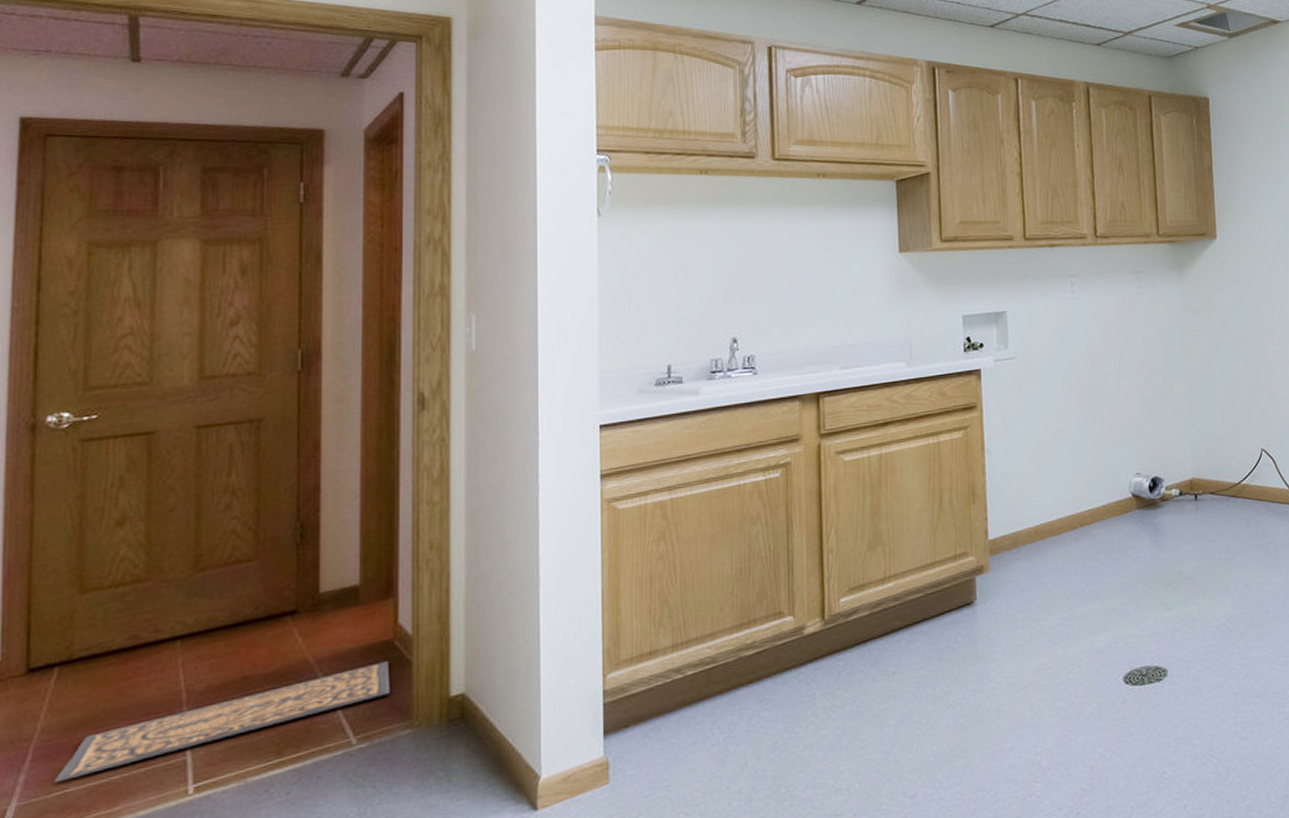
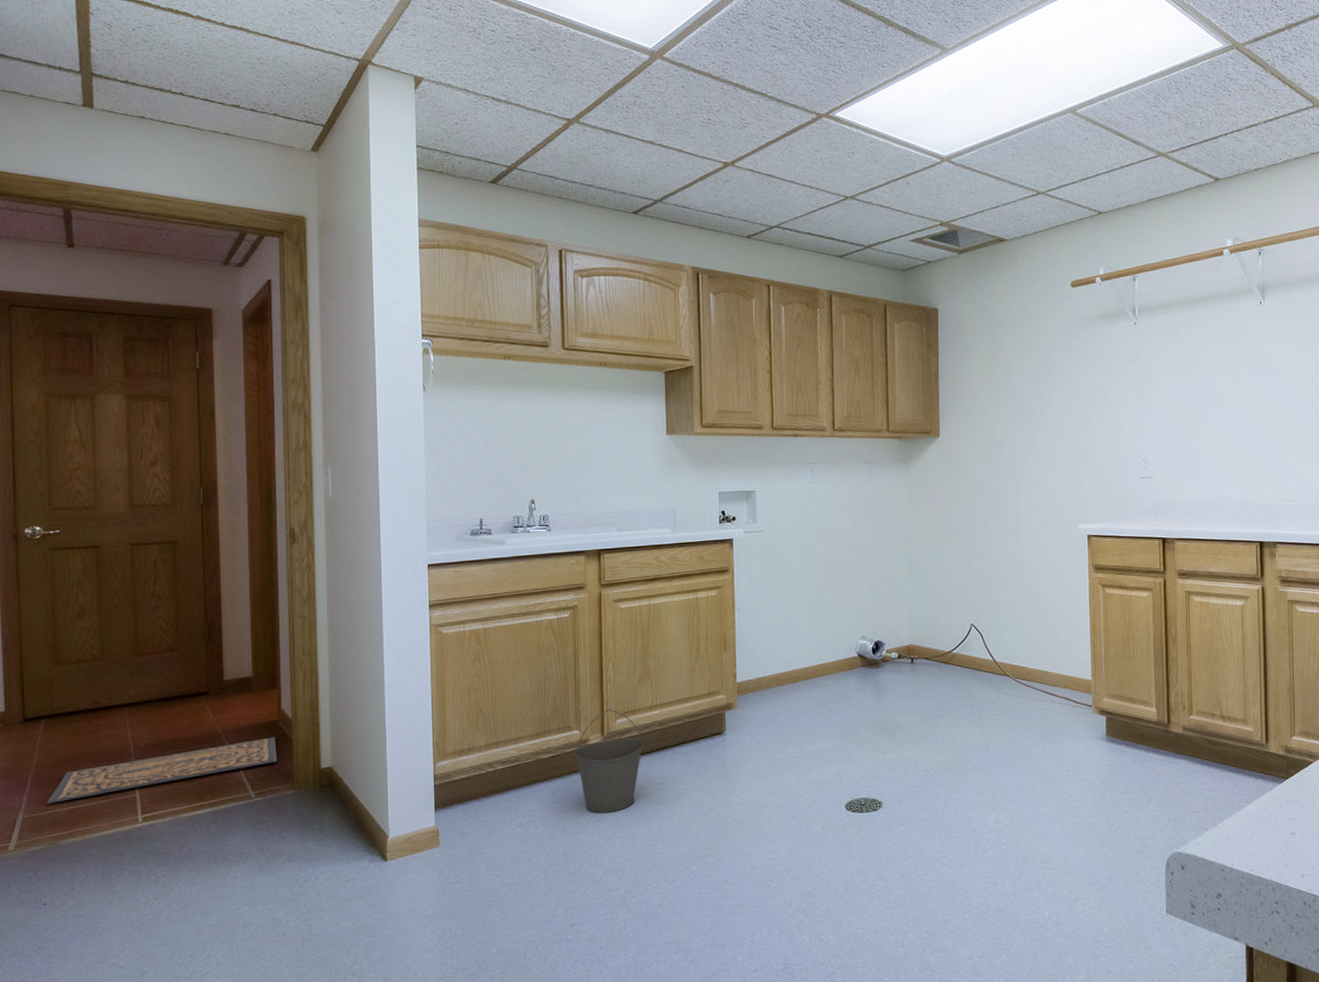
bucket: none [787,585,875,719] -> present [574,709,644,813]

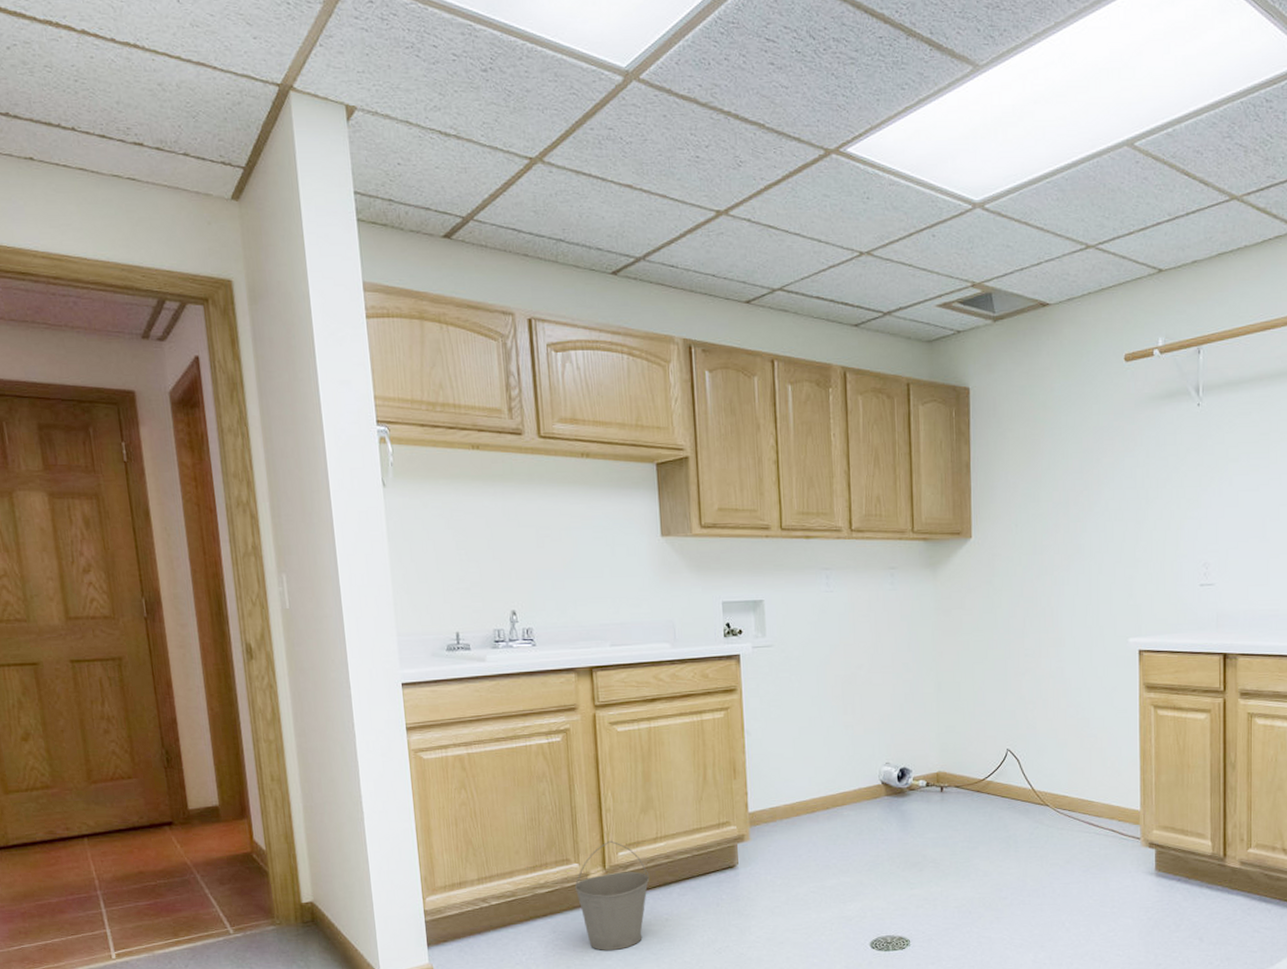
doormat: present [47,737,277,803] -> none [12,870,254,939]

